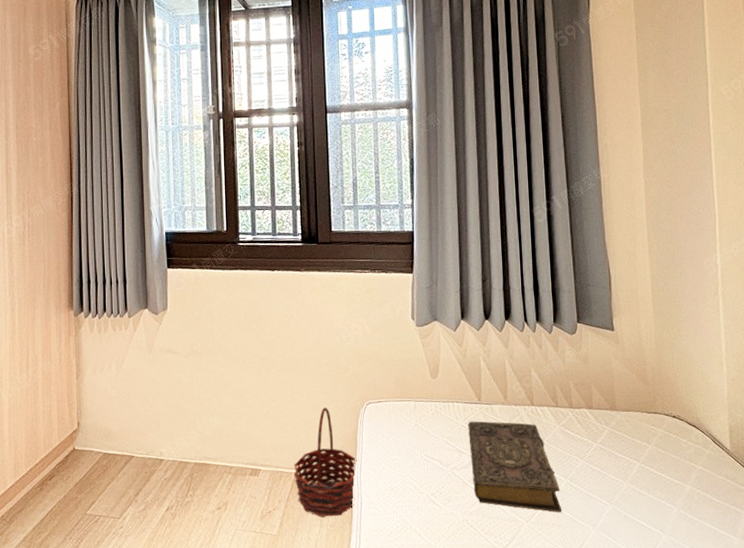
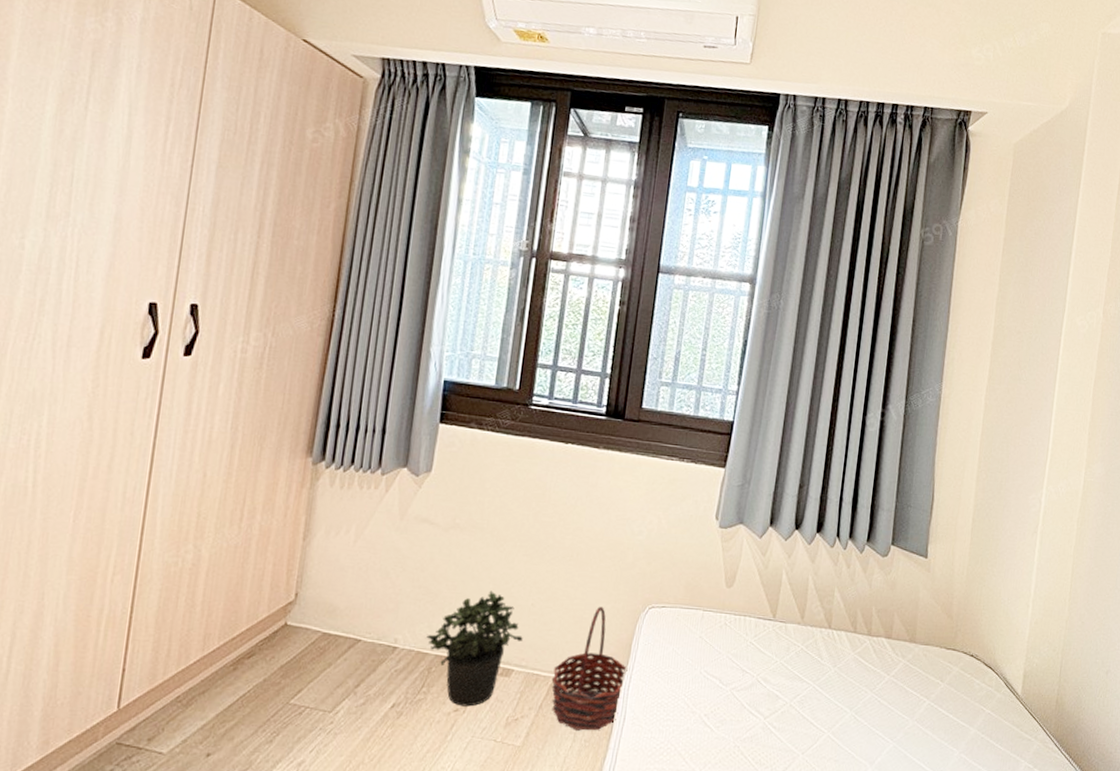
potted plant: none [185,403,264,505] -> present [426,590,523,707]
book: present [468,421,562,512] -> none [751,639,843,746]

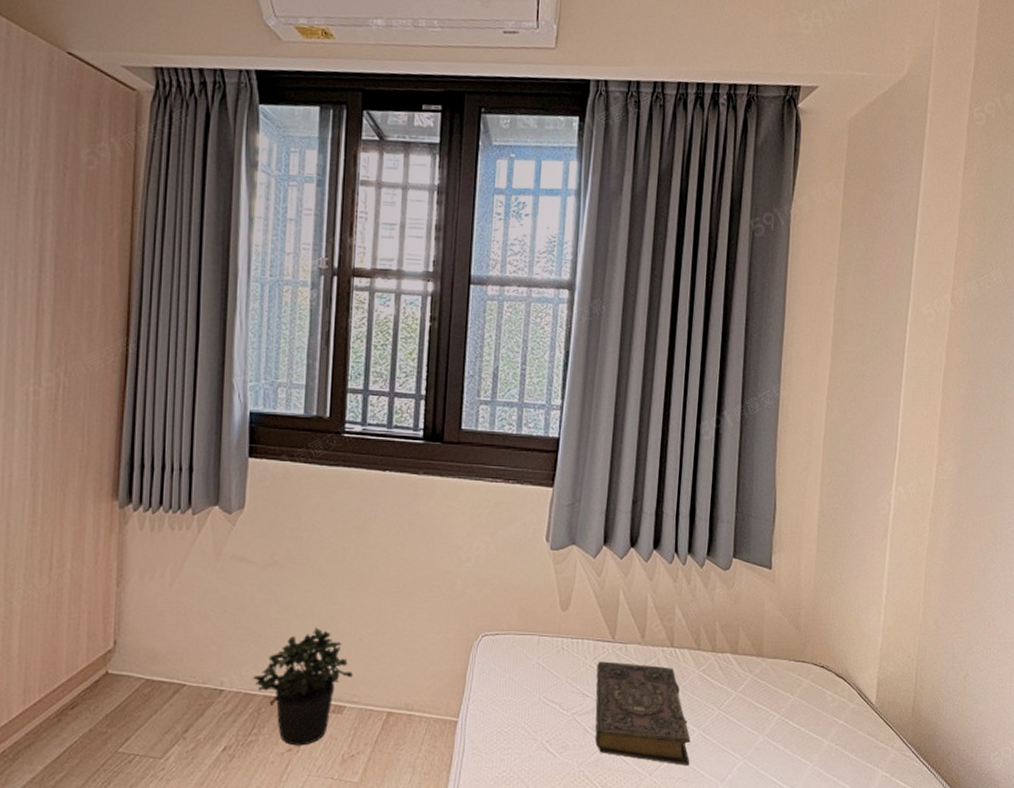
basket: present [551,606,628,731] -> none [385,637,464,764]
book: none [751,639,843,746] -> present [594,661,691,765]

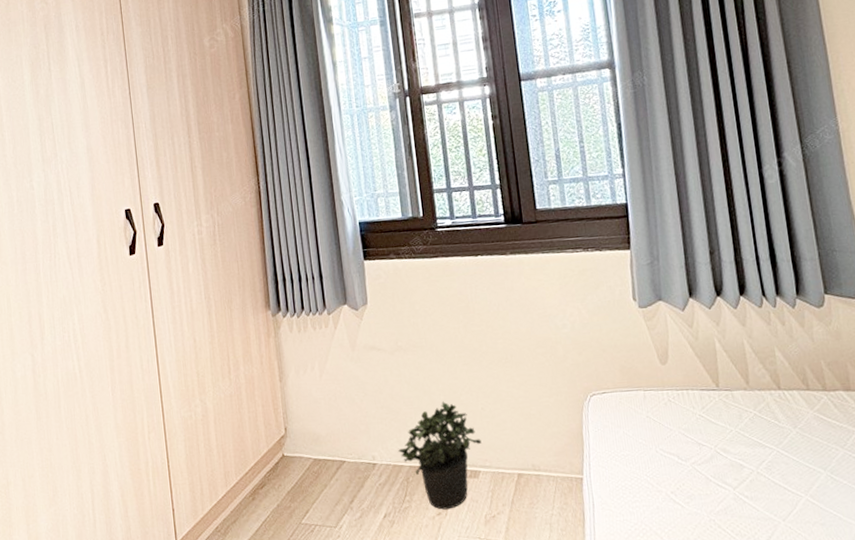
book: present [594,661,691,765] -> none [706,409,824,509]

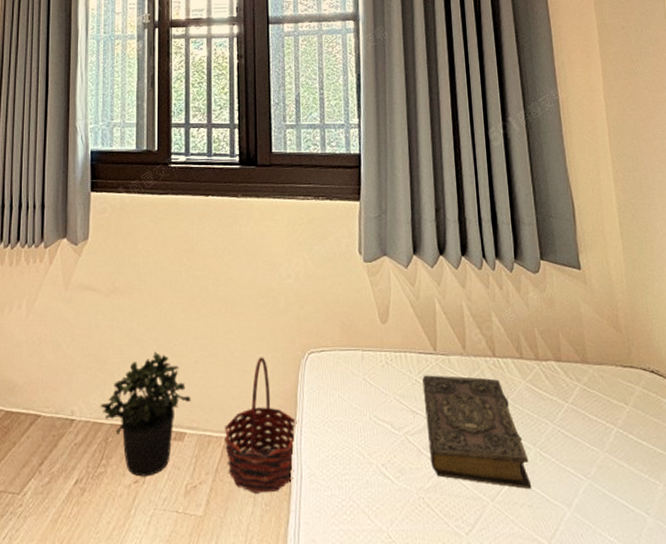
basket: none [516,401,586,521] -> present [224,357,297,494]
book: none [706,409,824,509] -> present [422,375,532,489]

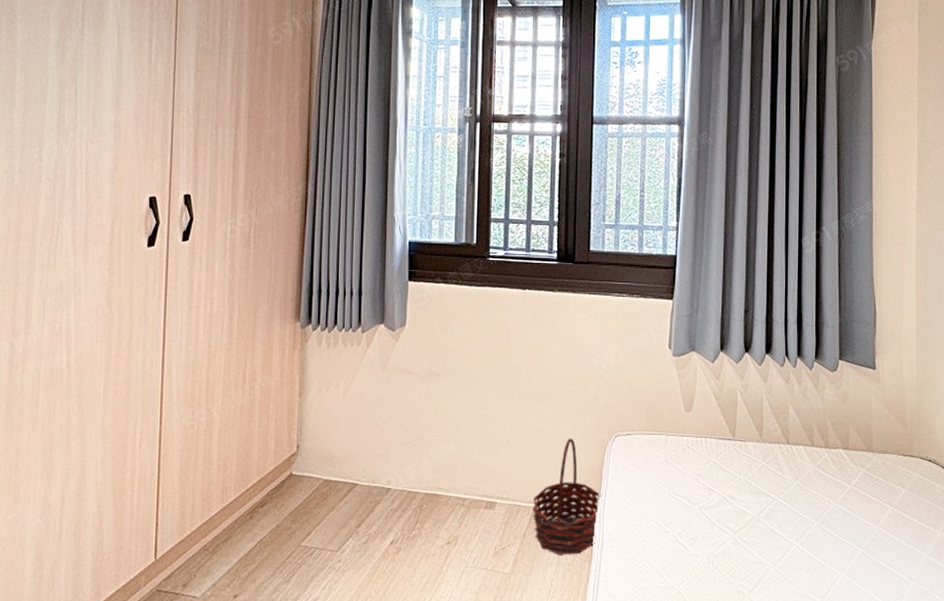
potted plant: present [100,351,191,477] -> none [415,430,502,539]
book: present [422,375,532,489] -> none [720,458,811,556]

